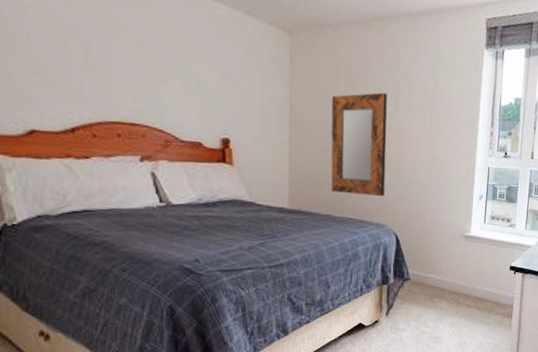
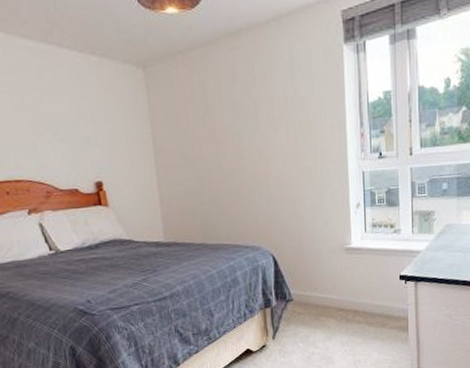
home mirror: present [331,92,387,197] -> none [191,110,256,220]

